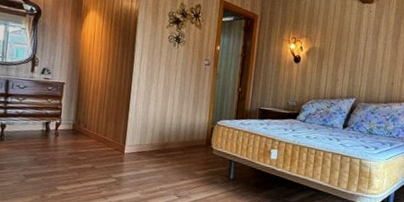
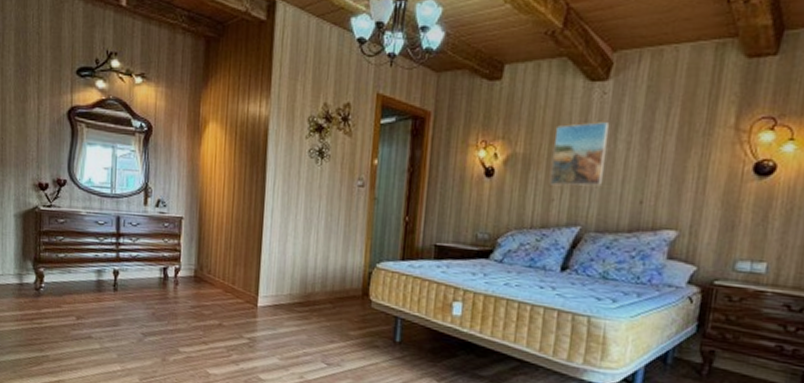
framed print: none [336,30,374,72] -> present [549,122,610,186]

